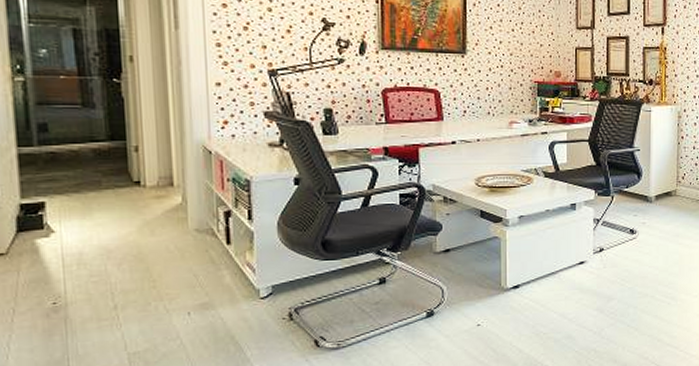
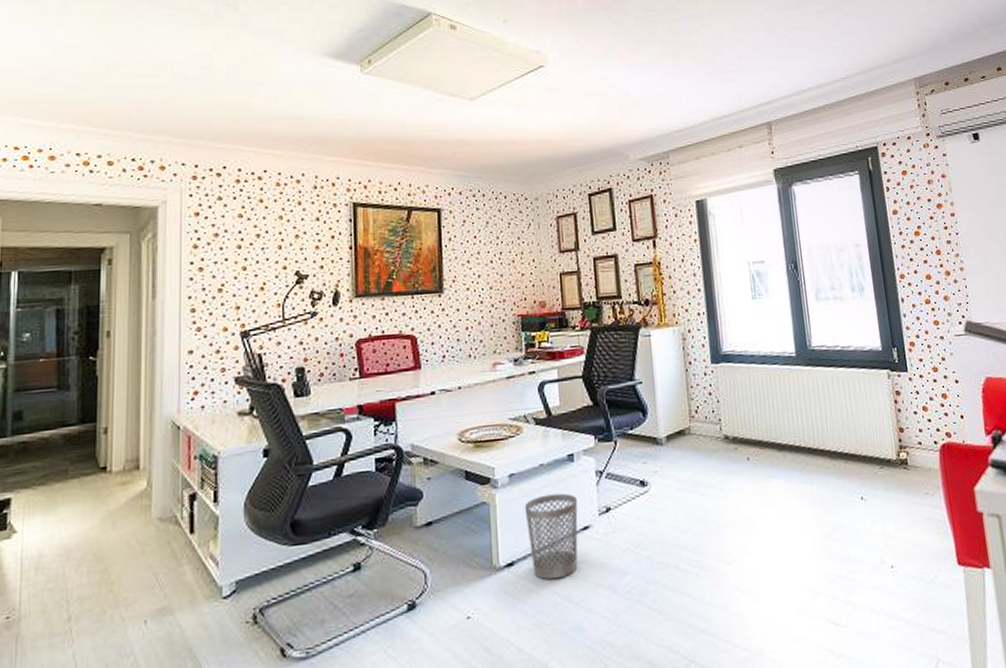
wastebasket: none [531,234,576,301] -> present [524,493,578,580]

